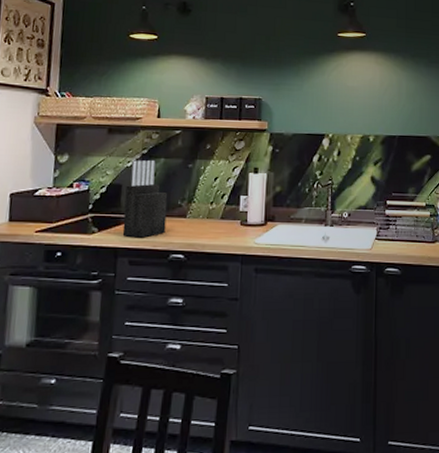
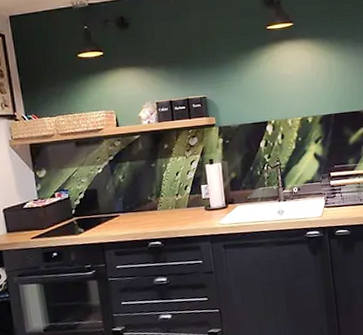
knife block: present [122,160,168,238] -> none [101,165,142,233]

